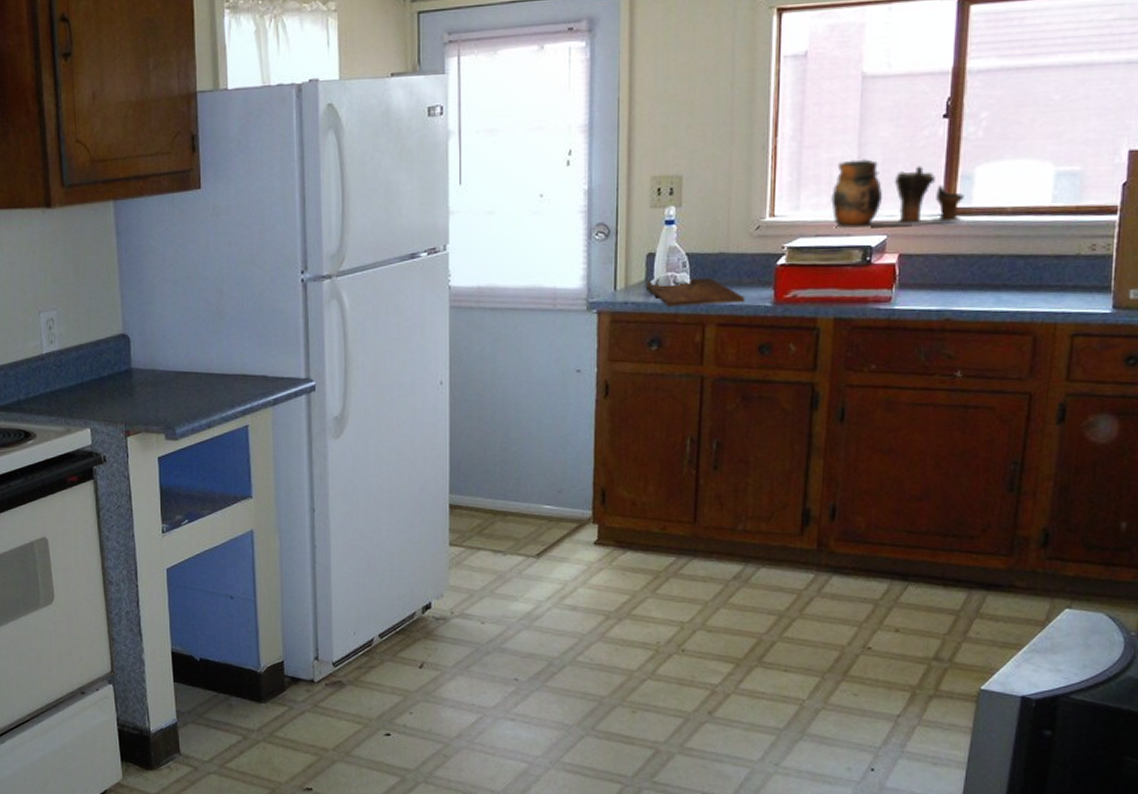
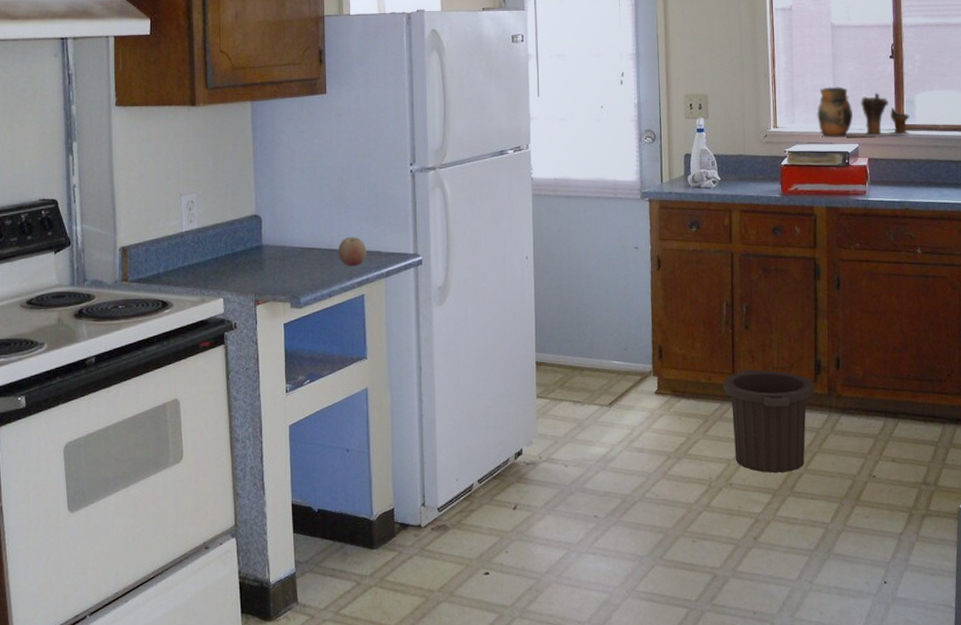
fruit: none [218,359,251,394] -> present [338,237,367,267]
cutting board: present [646,277,746,307] -> none [685,174,760,197]
trash can: none [680,519,800,639] -> present [722,369,815,473]

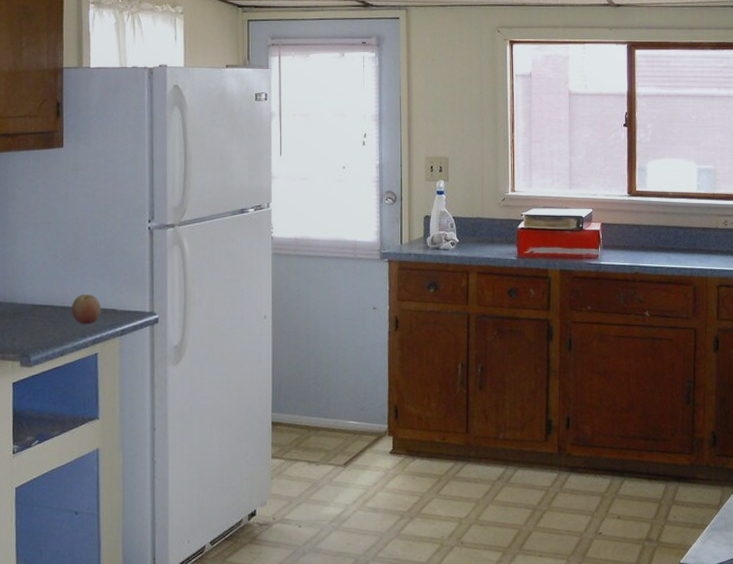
trash can: present [722,369,815,473] -> none [456,429,545,531]
pottery set: present [817,86,911,139] -> none [553,153,642,203]

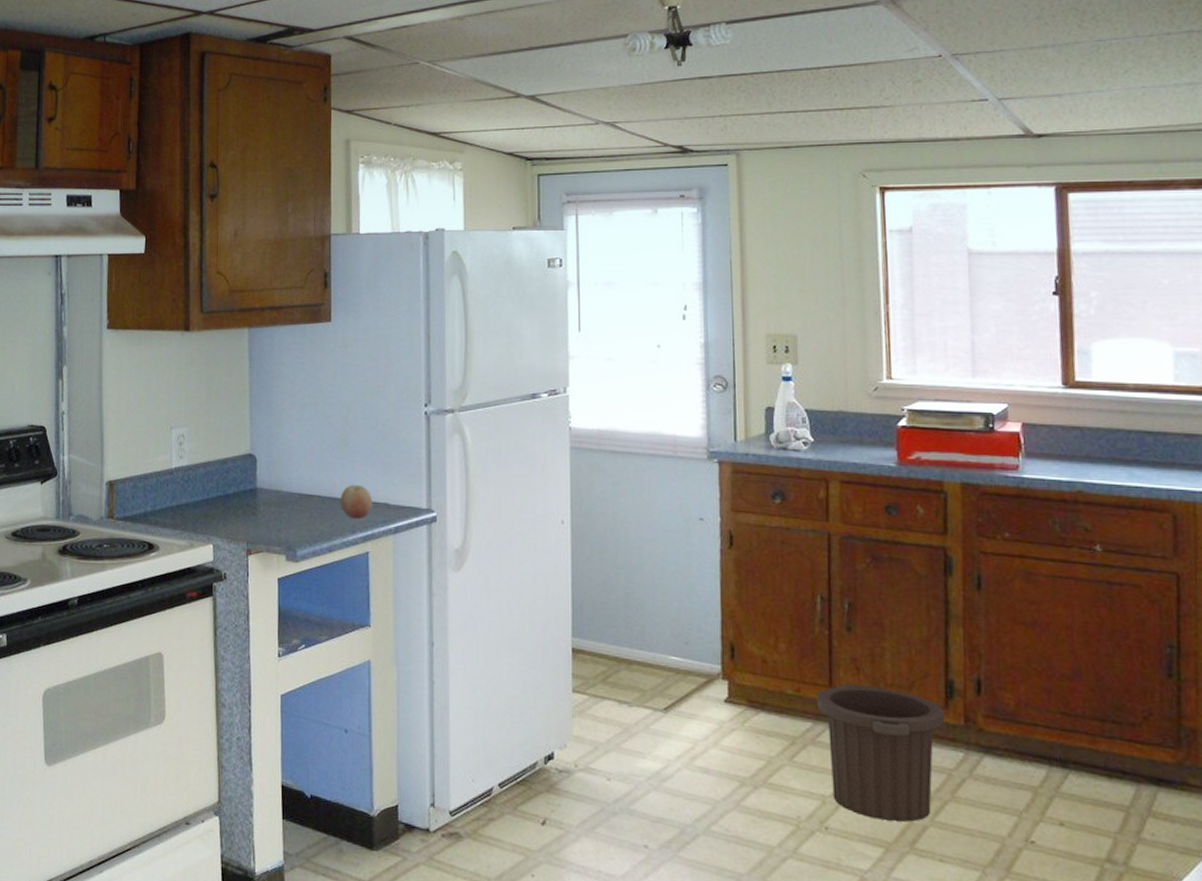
trash can: none [456,429,545,531] -> present [816,683,945,822]

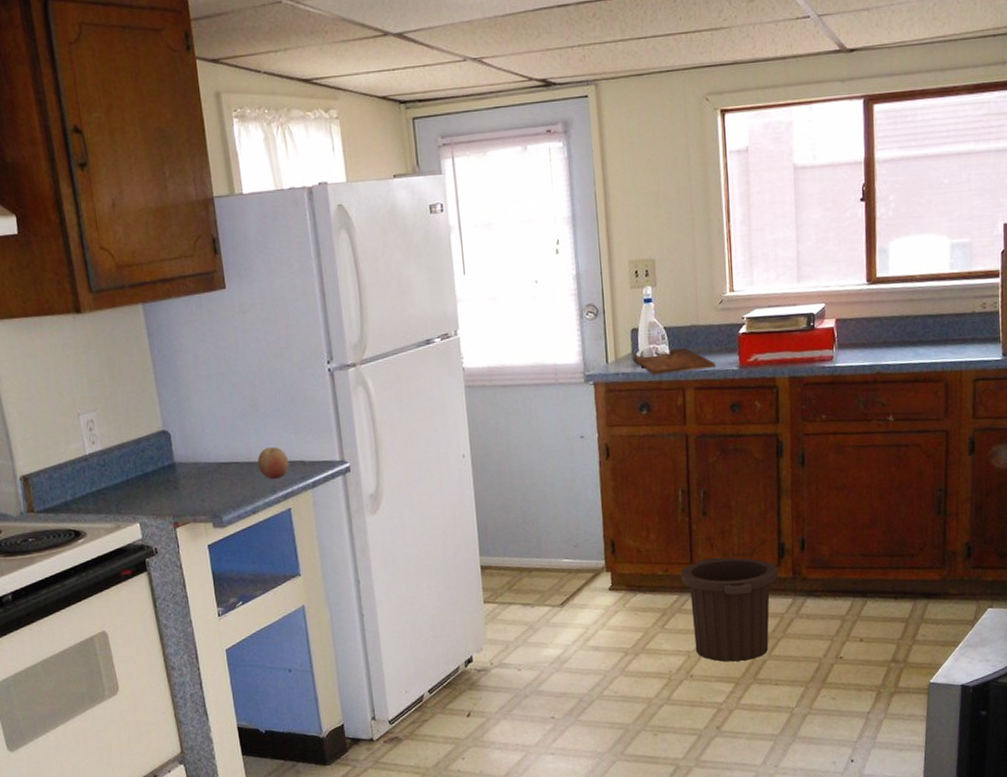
cutting board: none [766,434,868,462] -> present [633,347,716,376]

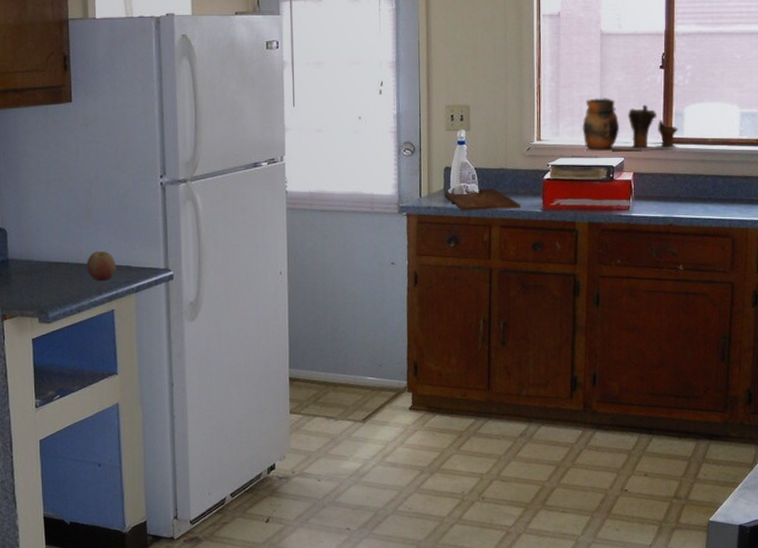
trash can: present [680,557,778,662] -> none [478,386,570,487]
pottery set: none [778,238,883,300] -> present [582,98,678,152]

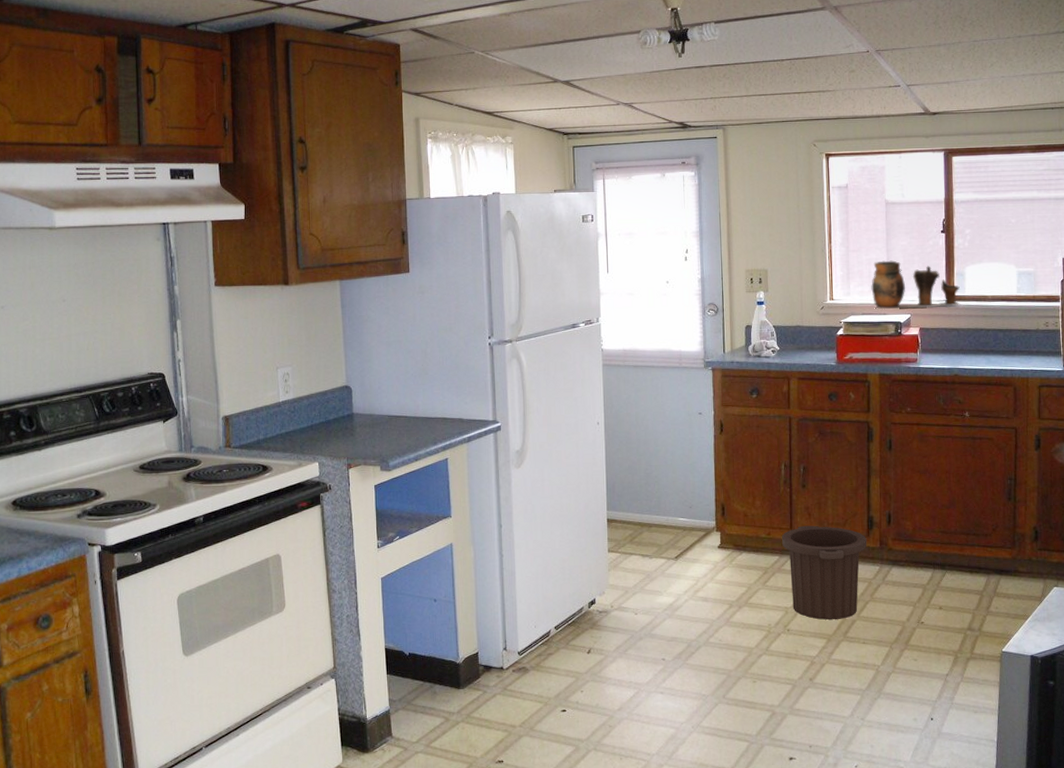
fruit: present [87,251,117,282] -> none [423,405,450,433]
cutting board: present [445,188,521,211] -> none [746,343,817,365]
trash can: none [478,386,570,487] -> present [781,525,867,620]

